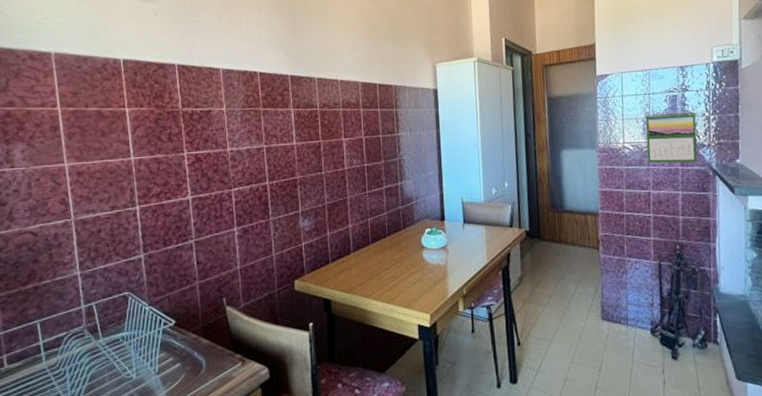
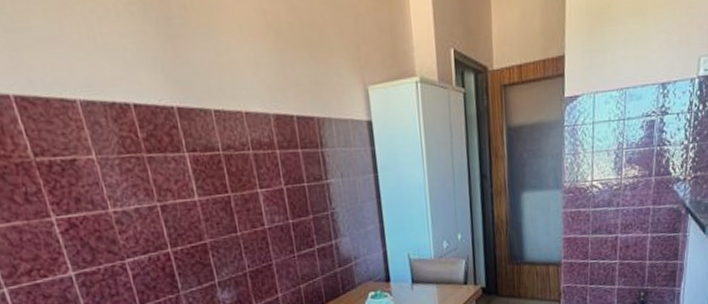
calendar: present [645,110,698,163] -> none [617,138,674,203]

